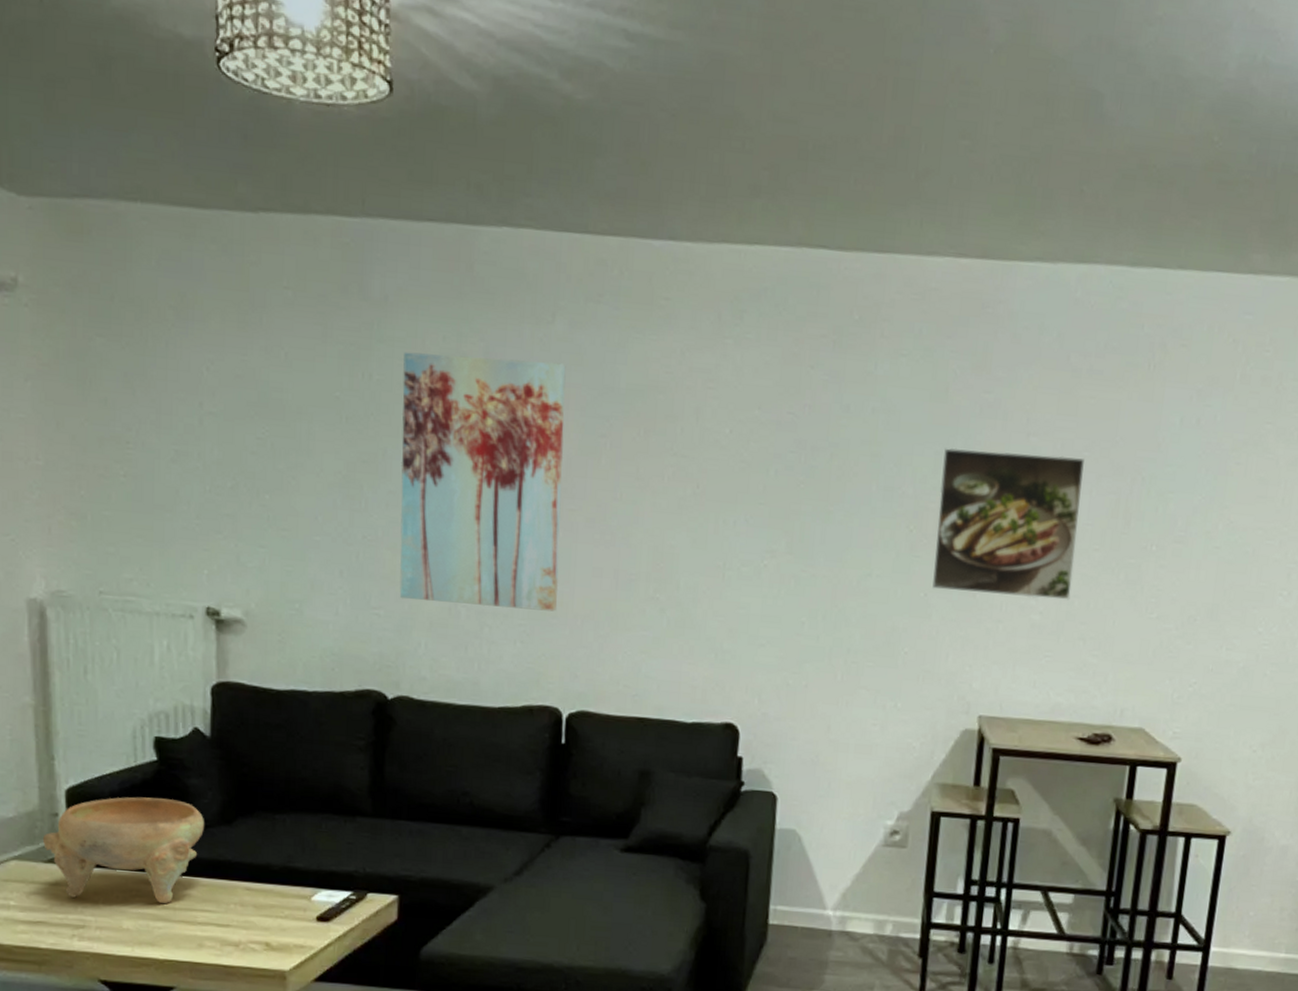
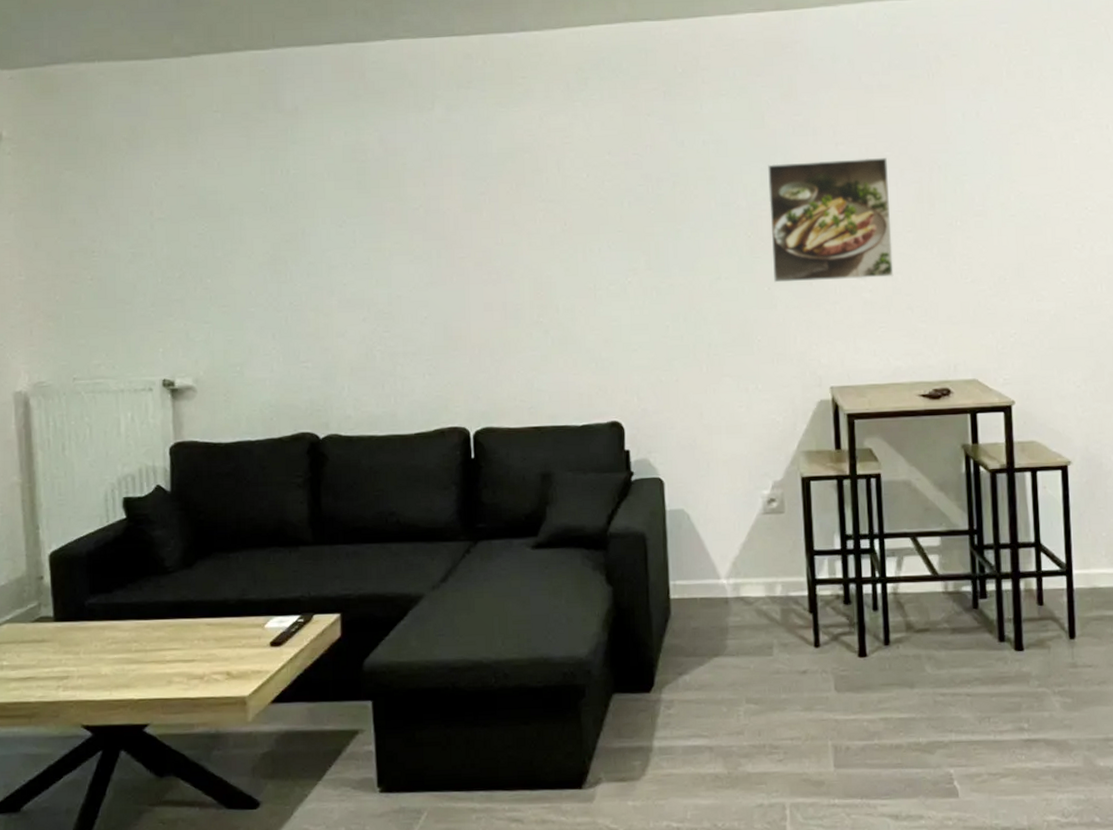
decorative bowl: present [42,797,204,904] -> none [30,551,169,651]
wall art: present [399,352,566,612] -> none [314,140,457,351]

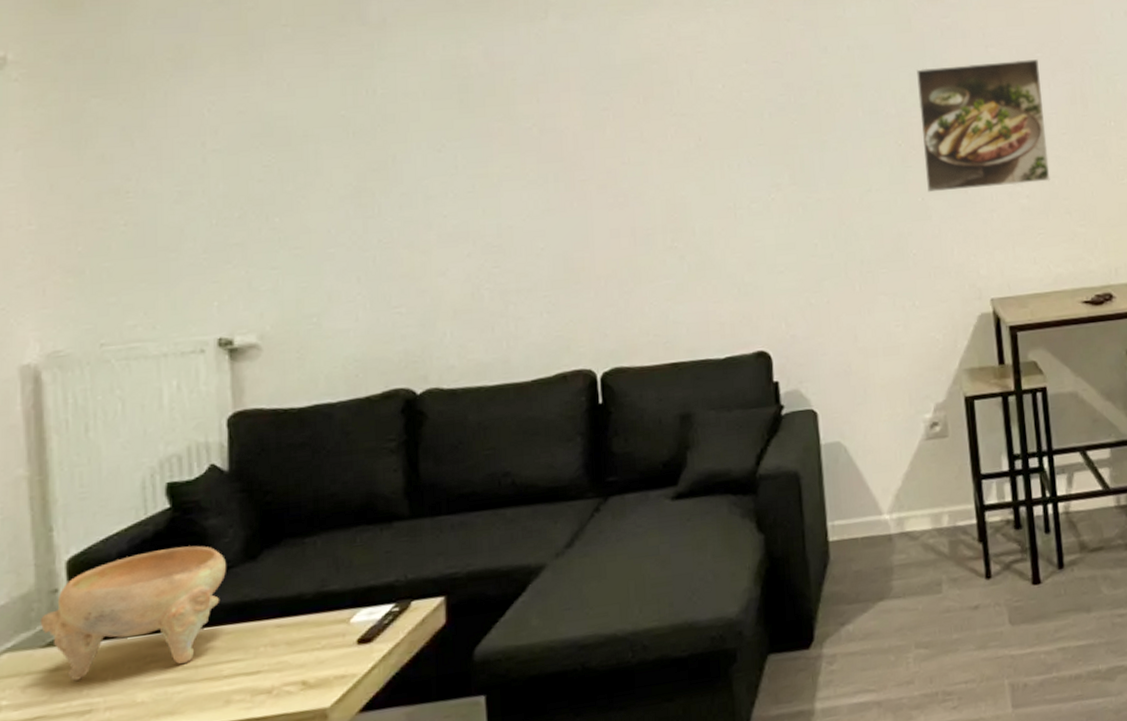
decorative bowl: none [30,551,169,651] -> present [39,545,226,681]

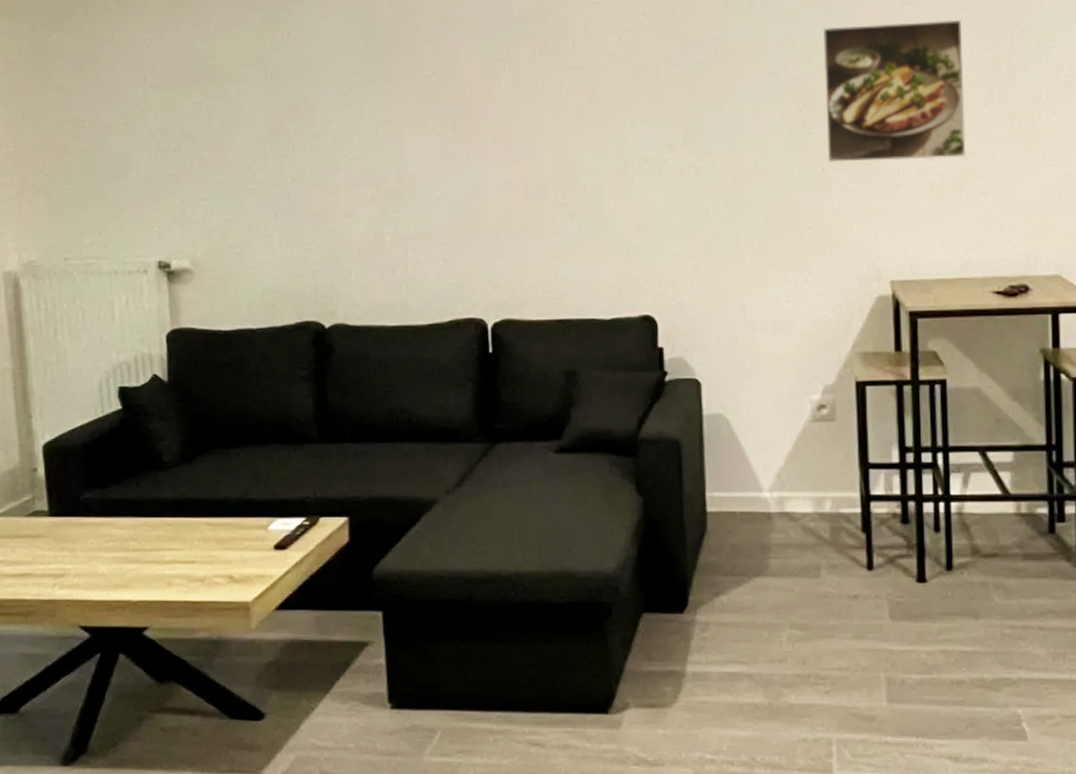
decorative bowl: present [39,545,226,681] -> none [24,445,167,548]

